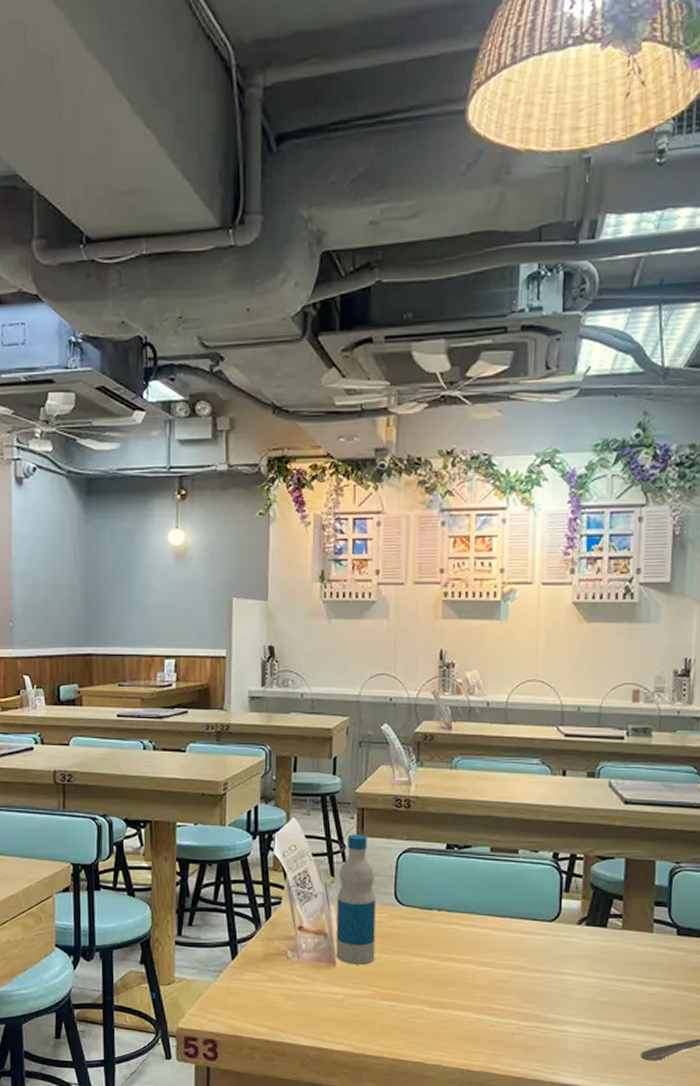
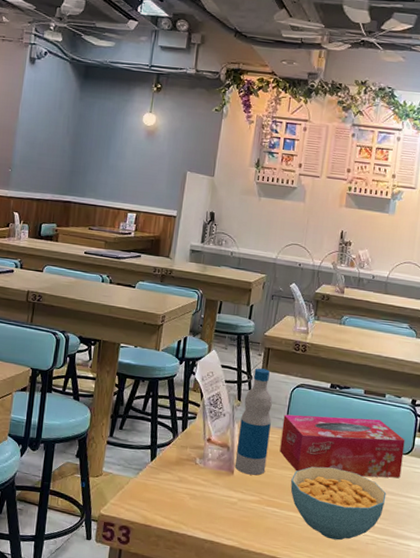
tissue box: none [390,882,549,955] -> present [279,414,405,478]
cereal bowl: none [409,945,531,1033] -> present [290,466,387,541]

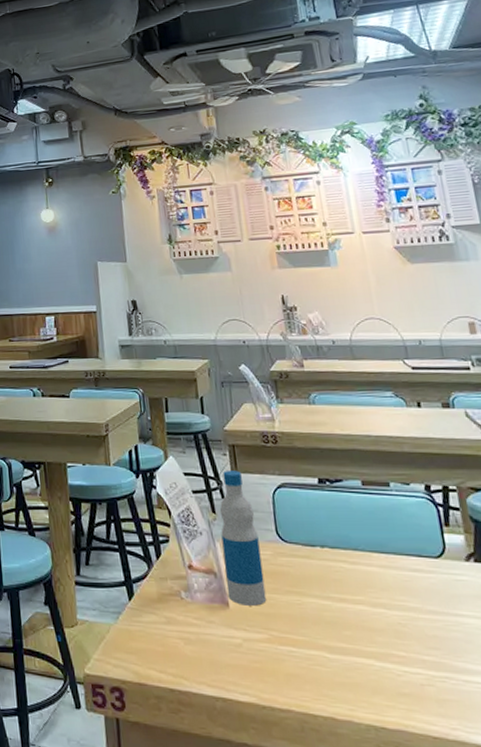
tissue box: present [279,414,405,478] -> none [271,516,440,596]
cereal bowl: present [290,466,387,541] -> none [301,585,431,684]

